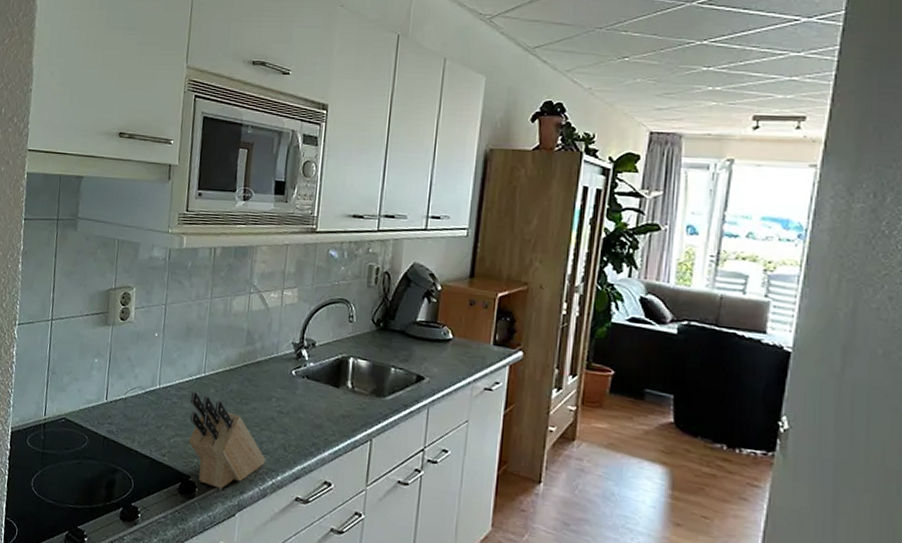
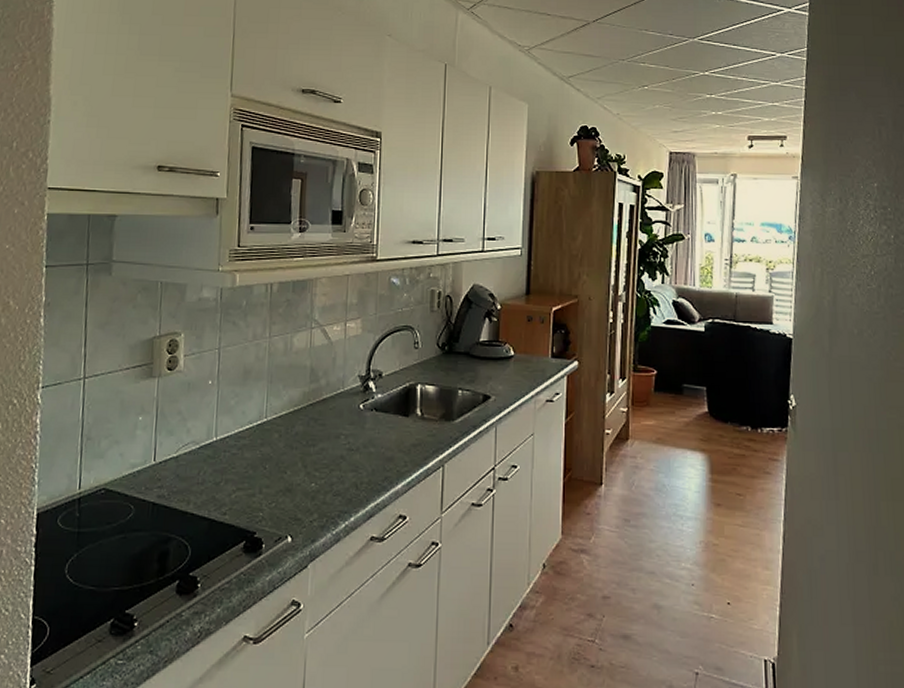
knife block: present [188,392,265,489] -> none [251,440,337,541]

